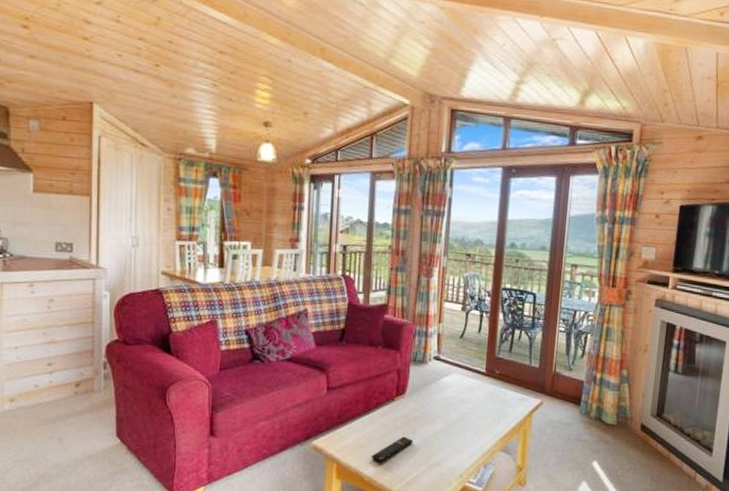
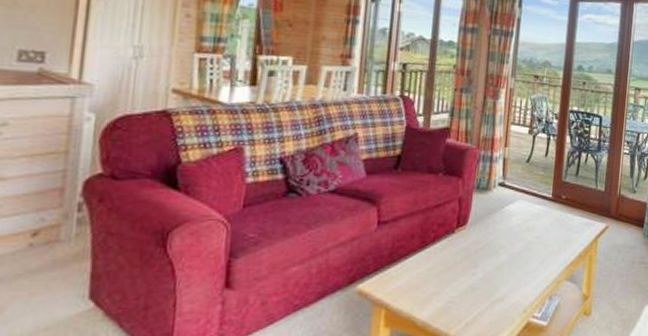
remote control: present [372,436,414,463] -> none [427,272,475,304]

